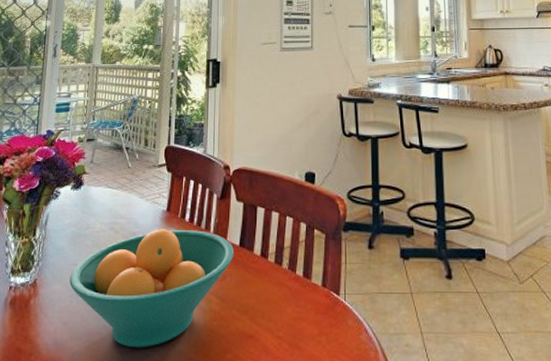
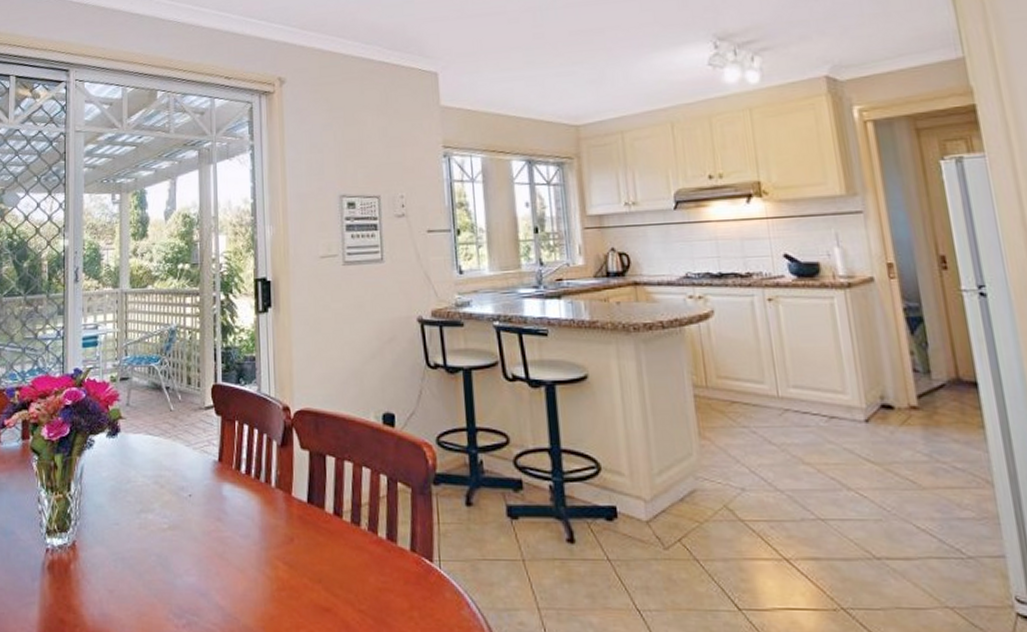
fruit bowl: present [69,229,235,348] -> none [112,482,302,622]

